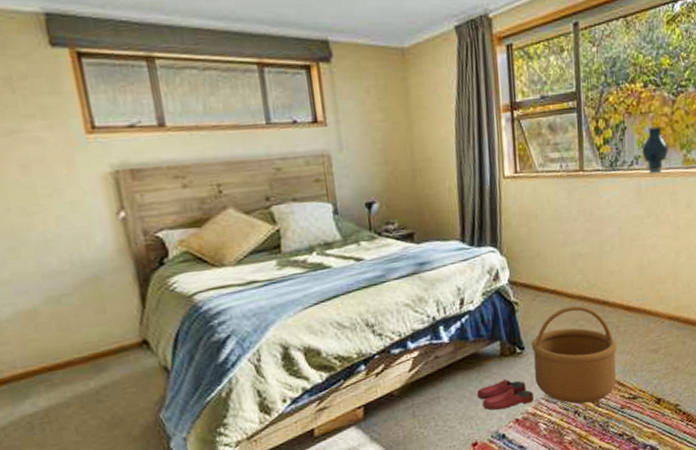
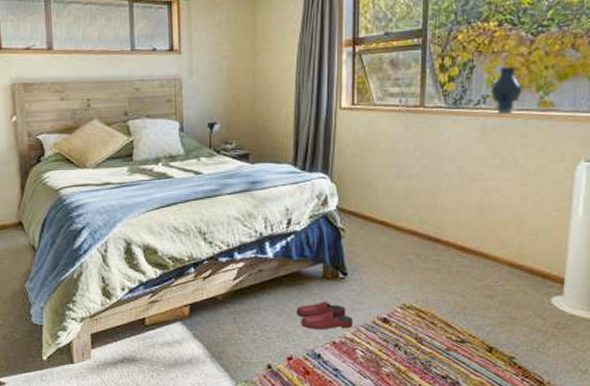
basket: present [531,305,617,404] -> none [354,240,447,339]

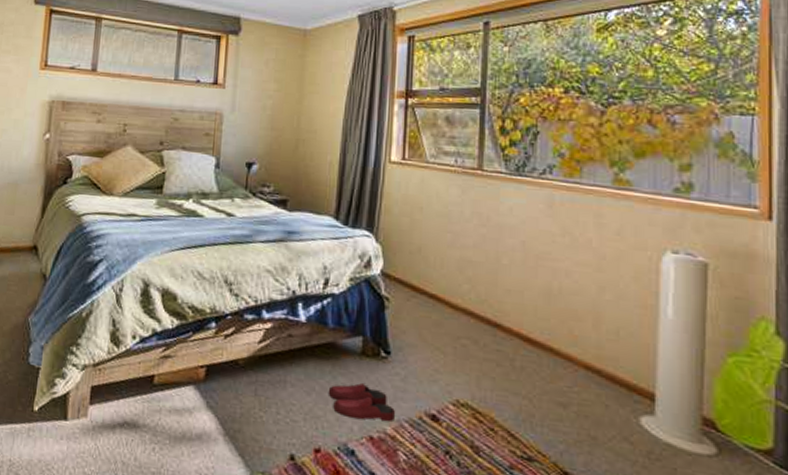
vase: present [491,66,522,115] -> none [558,136,593,189]

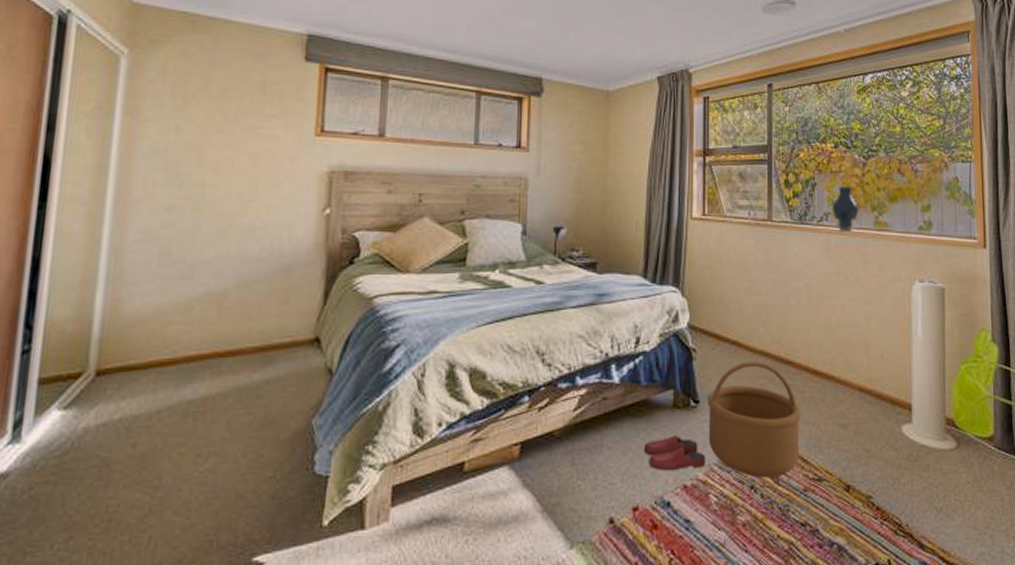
basket: none [399,318,509,448] -> present [706,362,801,478]
vase: none [558,136,593,189] -> present [832,186,859,233]

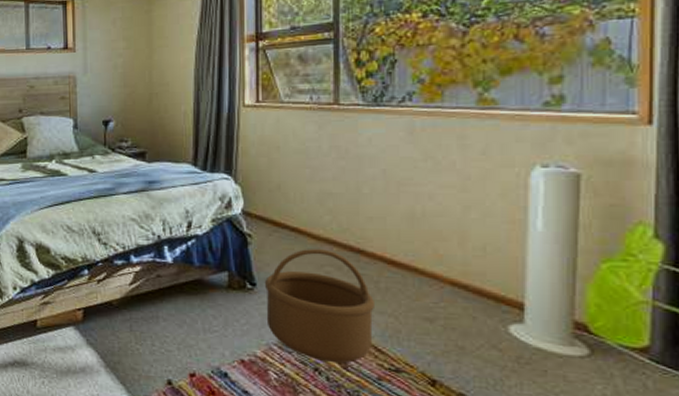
slippers: present [643,435,705,471] -> none [198,314,263,346]
vase: present [832,186,859,233] -> none [418,60,456,113]

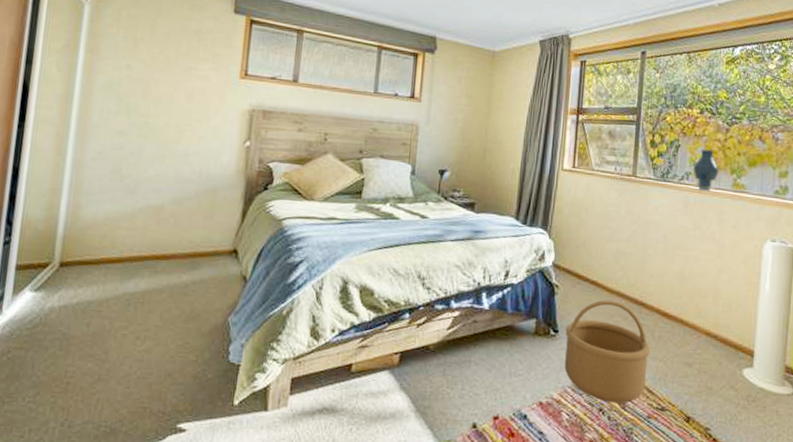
vase: none [418,60,456,113] -> present [693,149,719,192]

